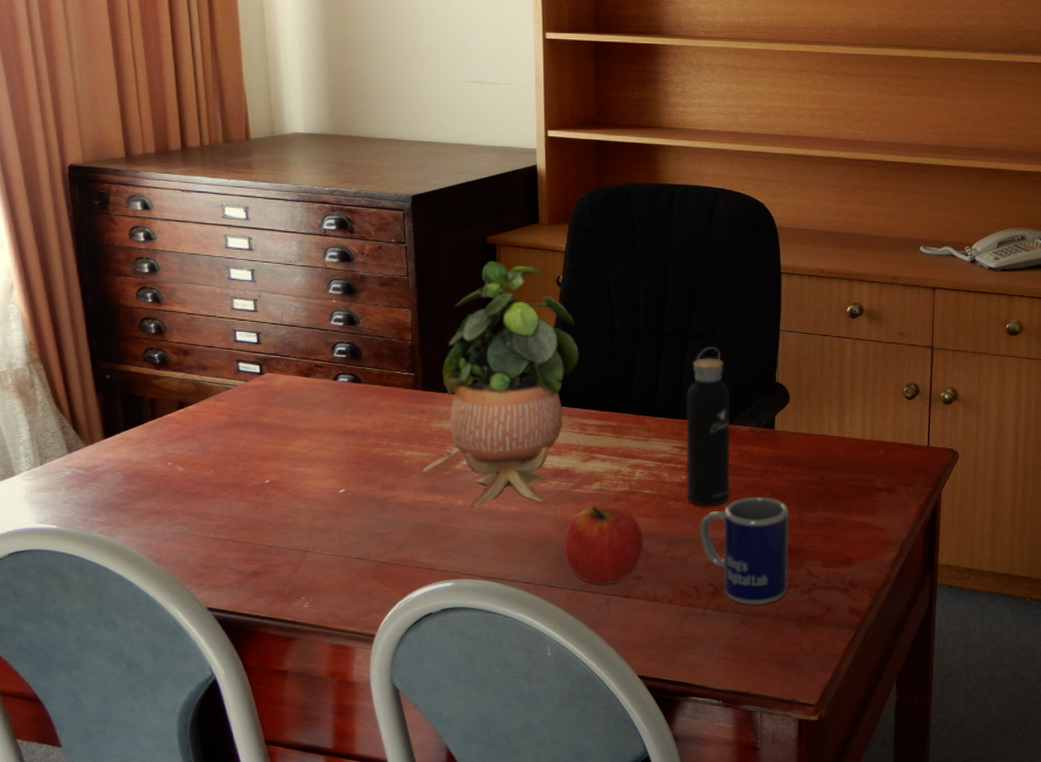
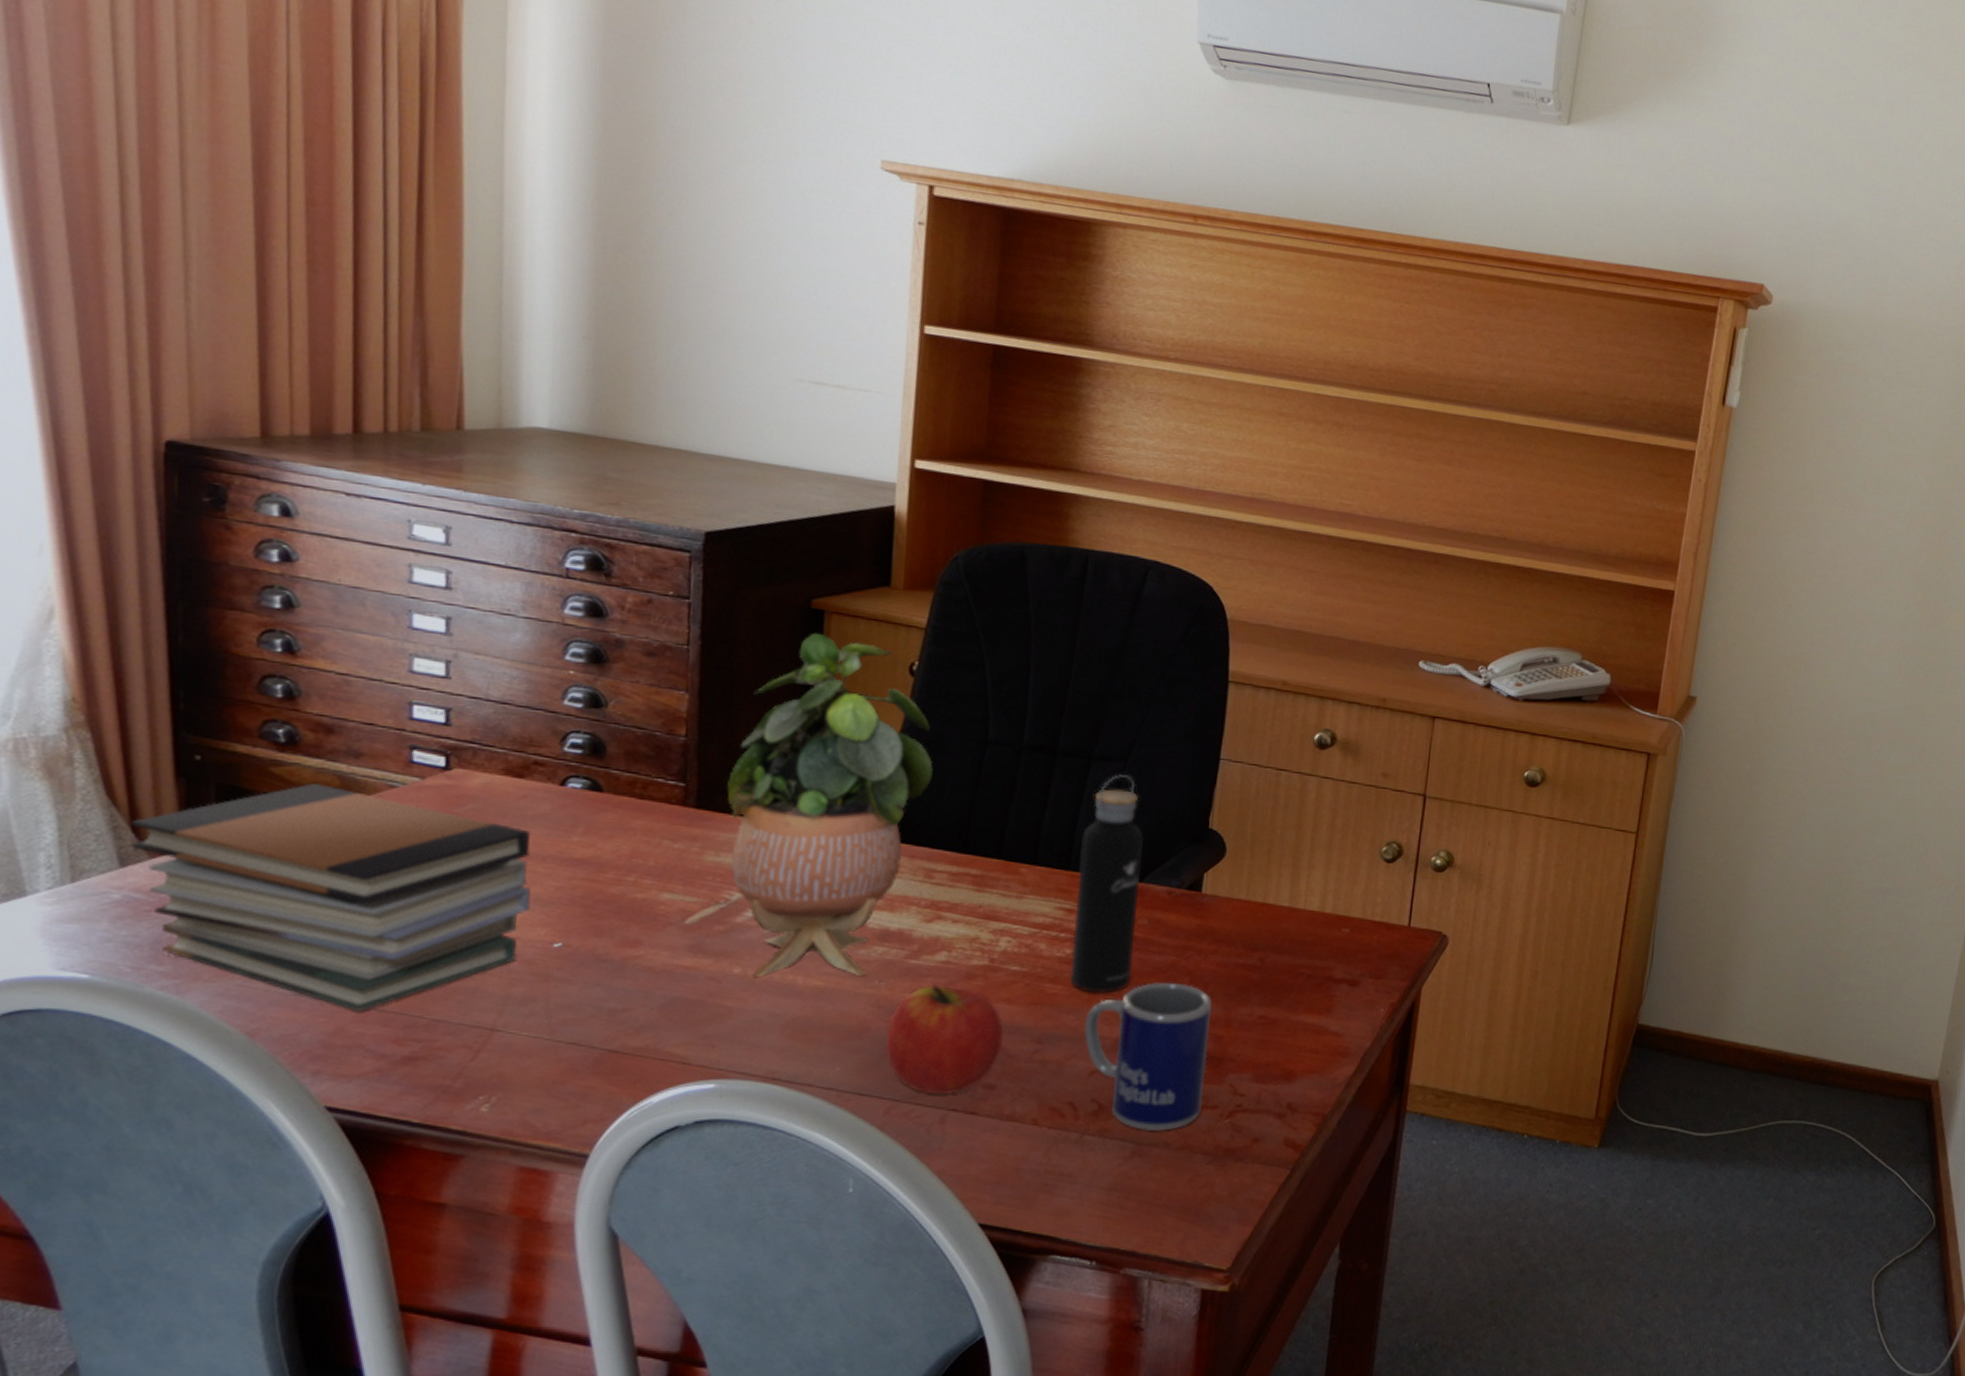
book stack: none [72,390,322,542] -> present [131,783,532,1012]

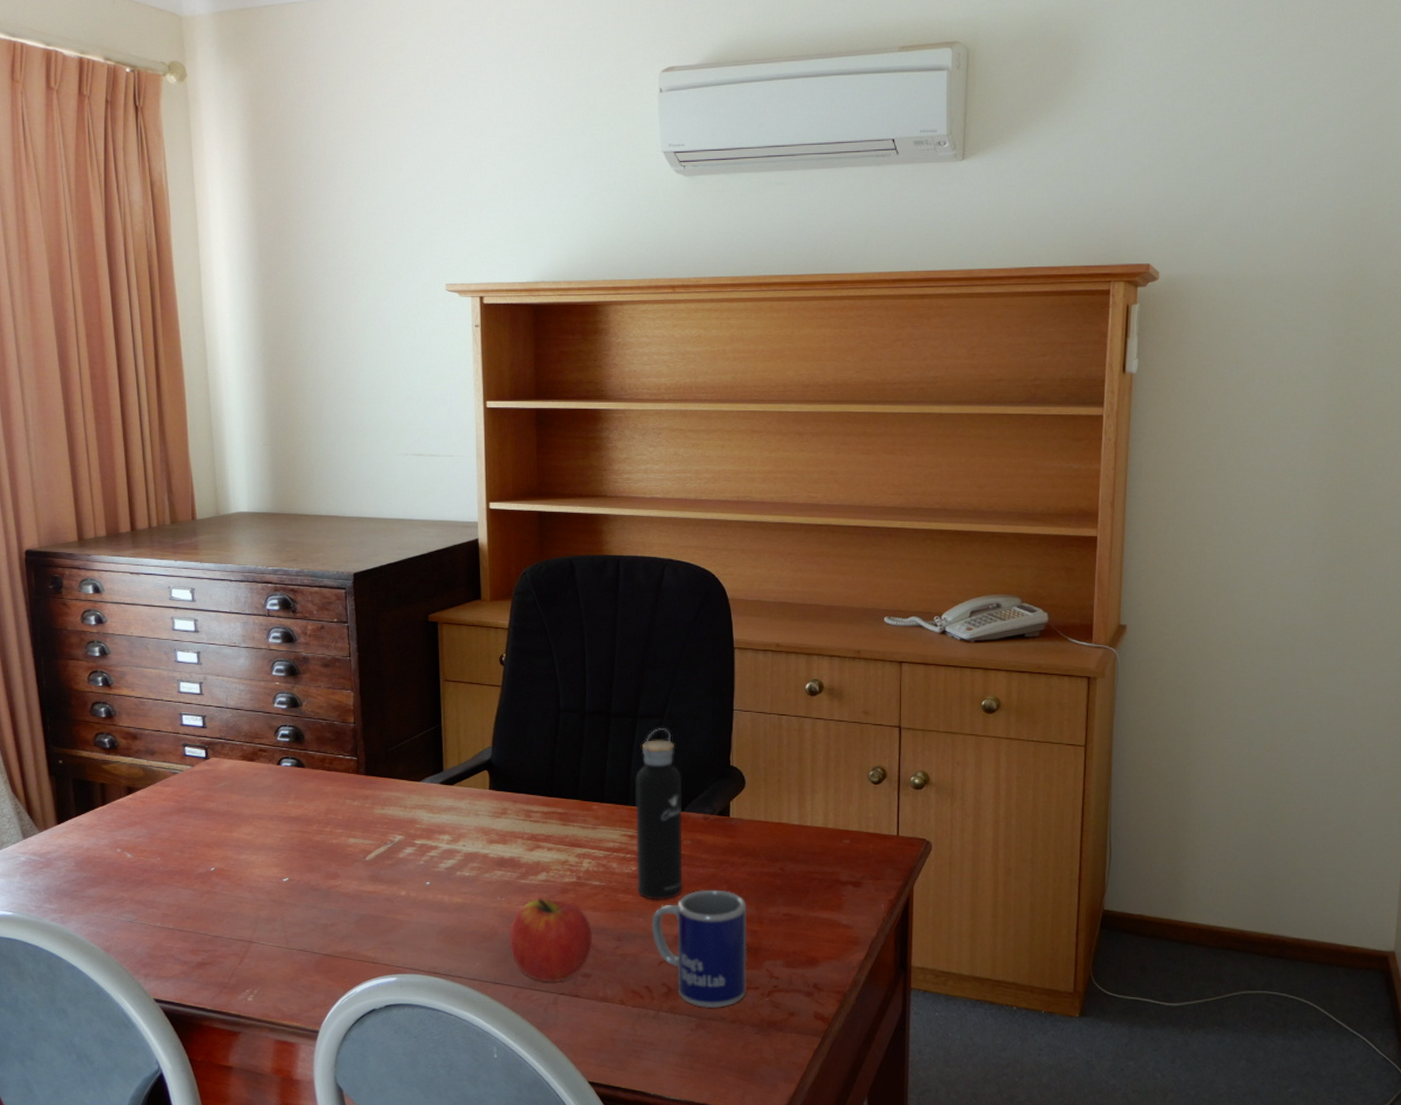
book stack: present [131,783,532,1012] -> none [27,775,266,932]
potted plant: present [727,632,933,978] -> none [385,639,523,898]

